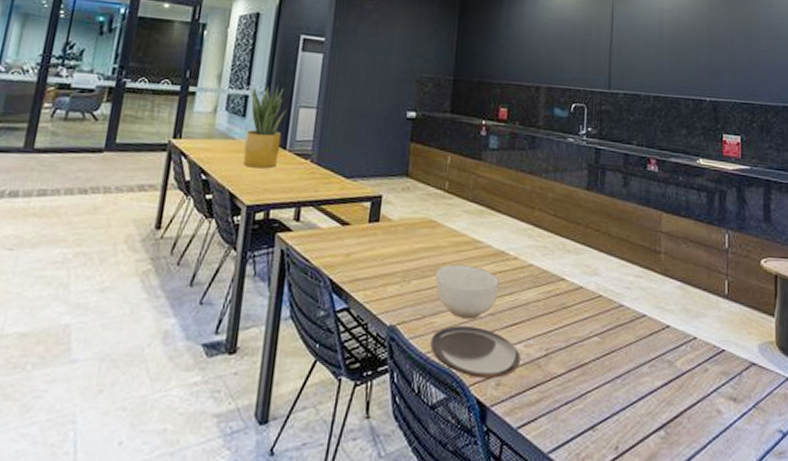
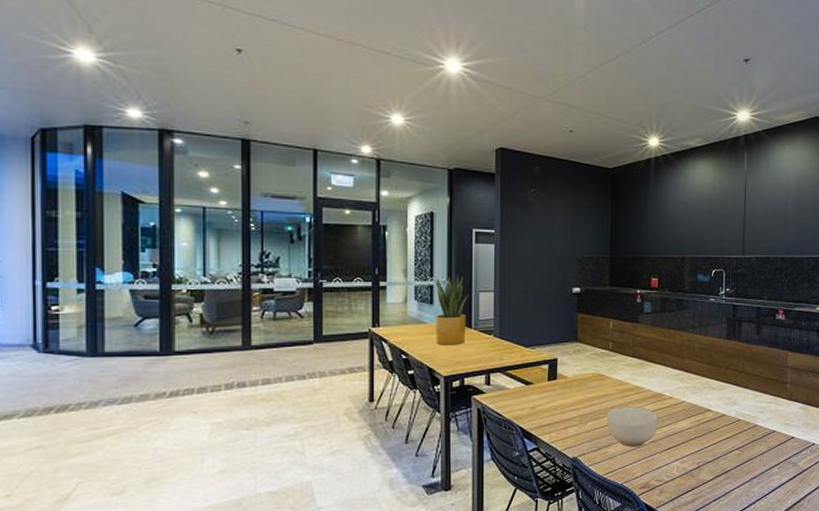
plate: present [430,326,522,378] -> none [606,452,679,489]

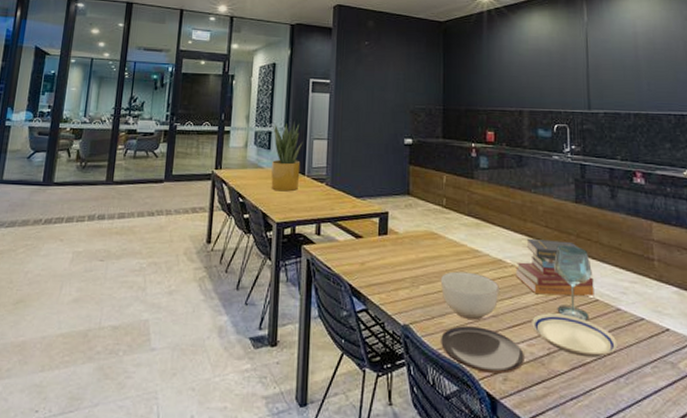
plate: none [606,452,679,489] -> present [441,326,526,374]
books: none [673,373,738,420] -> present [515,238,594,296]
plate: none [685,433,753,467] -> present [532,313,618,358]
wine glass: none [705,376,737,438] -> present [553,245,592,321]

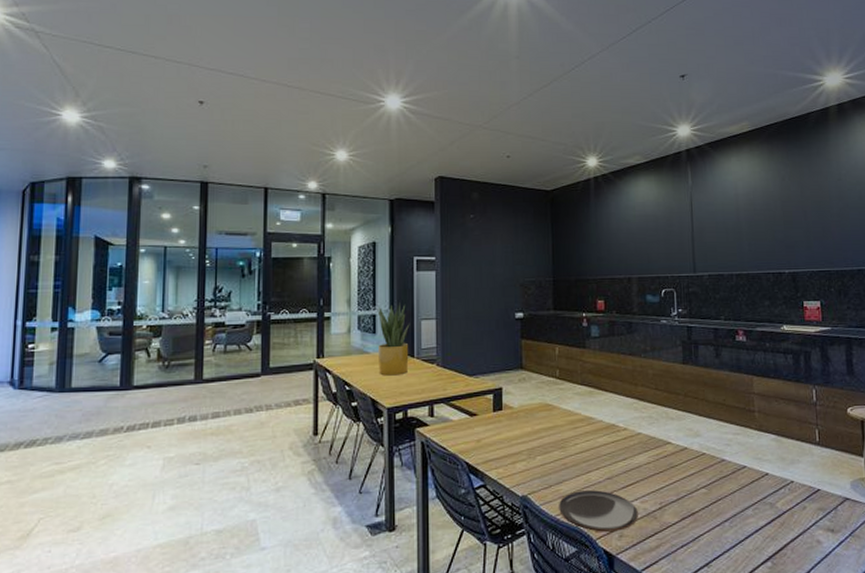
bowl: present [440,271,499,321] -> none [556,439,613,485]
books: present [515,238,594,296] -> none [628,401,701,454]
plate: present [532,313,618,358] -> none [644,469,723,507]
wine glass: present [553,245,592,321] -> none [663,405,699,474]

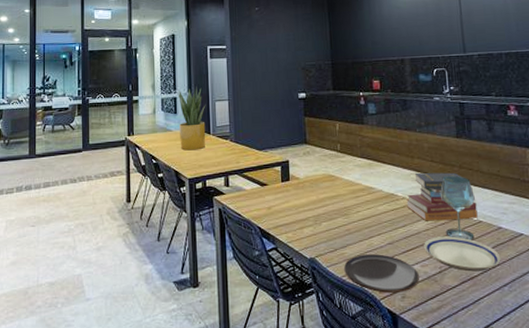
books: none [628,401,701,454] -> present [406,172,478,221]
plate: none [644,469,723,507] -> present [424,236,501,272]
wine glass: none [663,405,699,474] -> present [439,176,475,241]

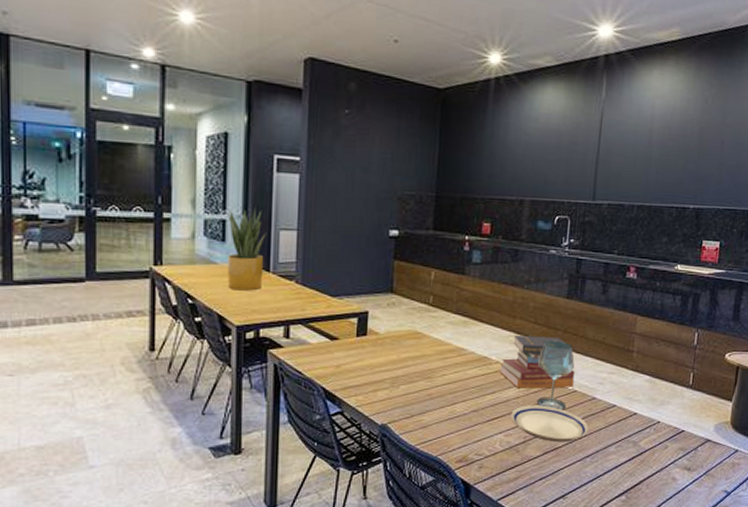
plate: present [344,254,420,293] -> none [419,422,502,463]

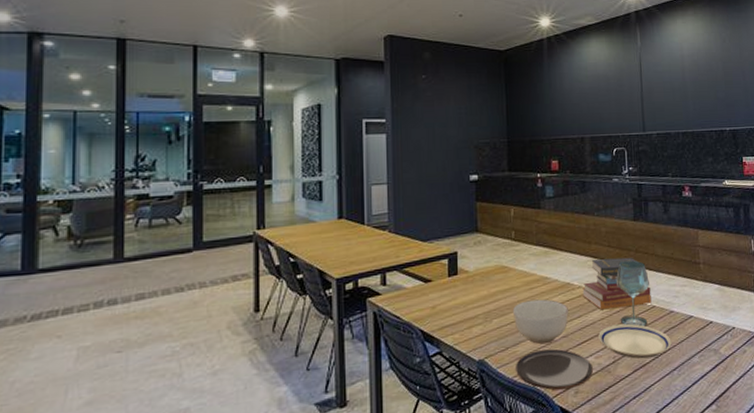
planter: present [226,208,266,291] -> none [322,168,360,245]
plate: none [419,422,502,463] -> present [516,349,594,390]
bowl: none [422,370,482,416] -> present [512,299,569,345]

